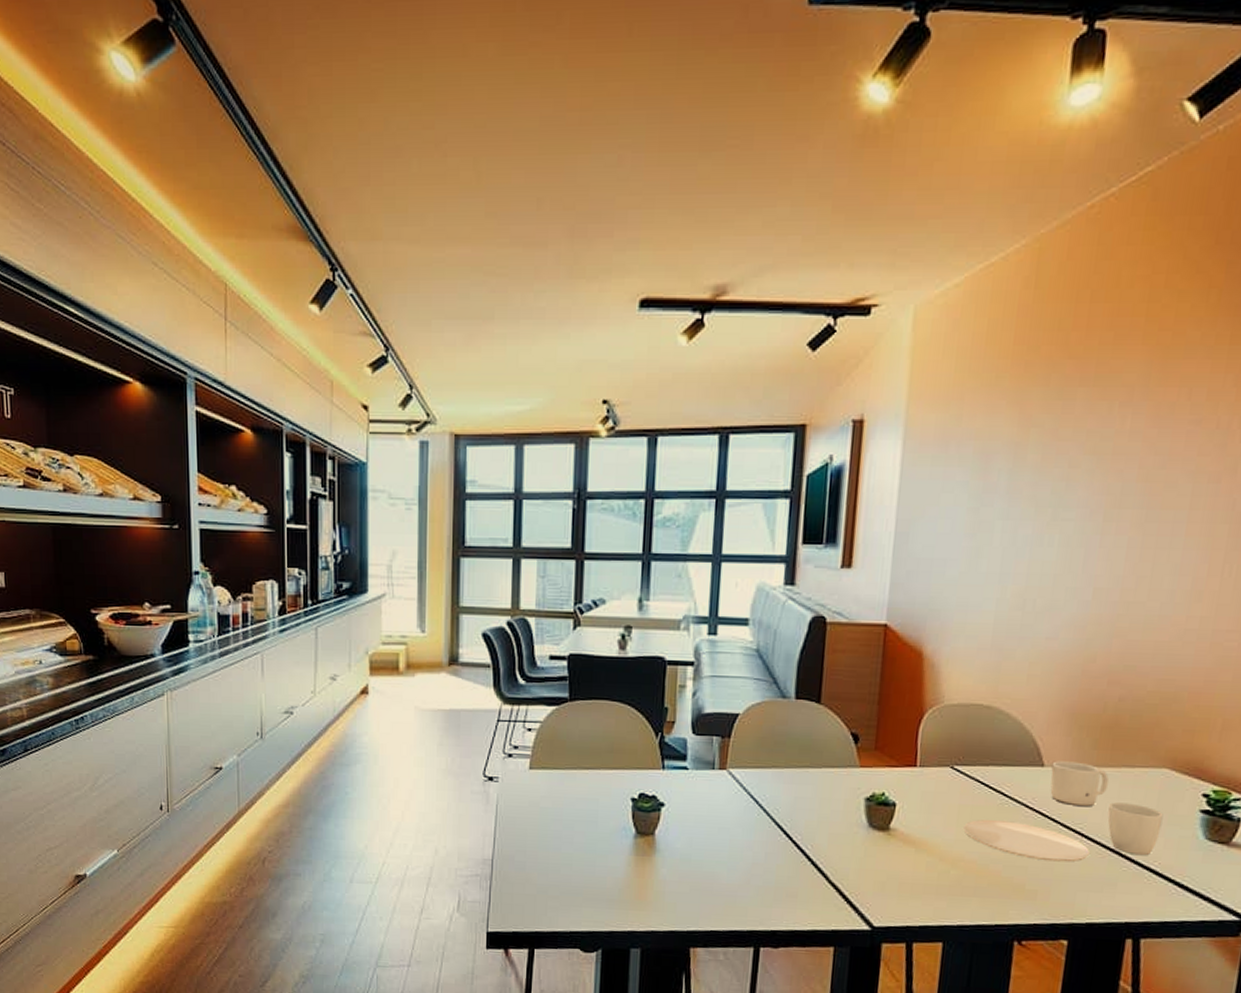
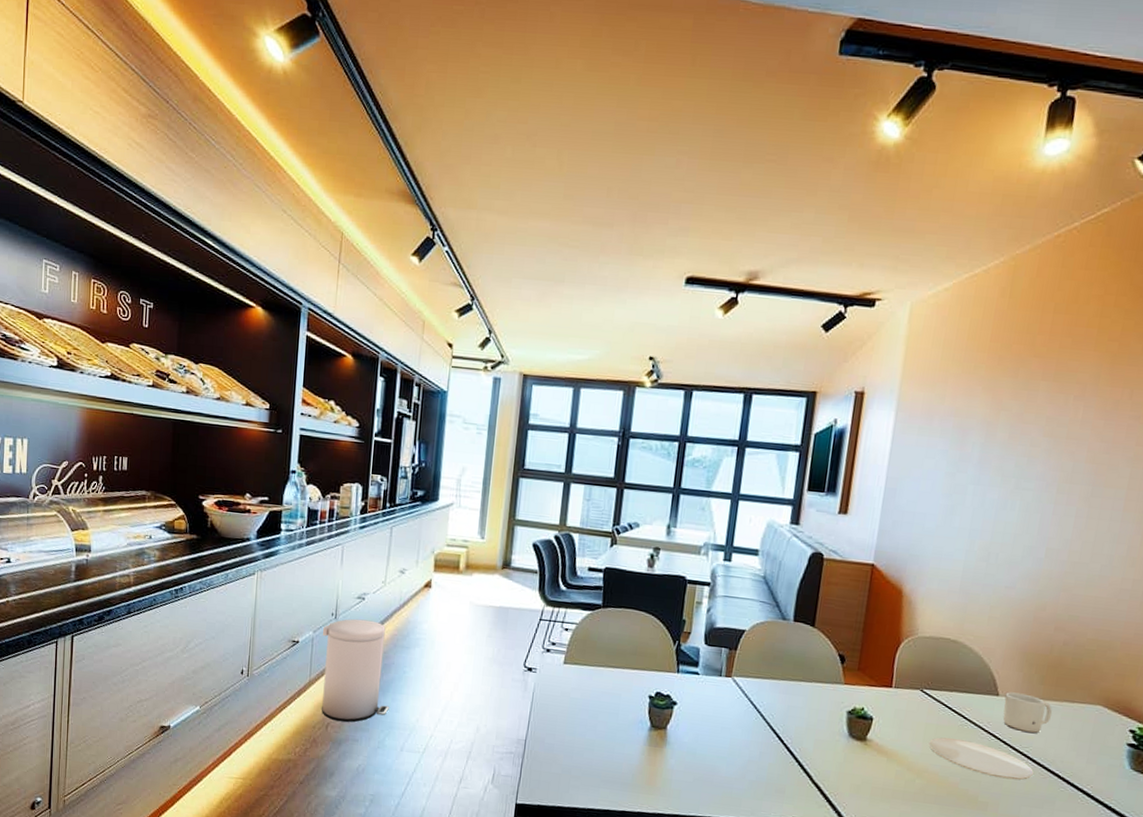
pedal bin: none [248,736,333,855] -> present [322,619,389,722]
cup: present [1107,802,1163,856] -> none [1050,731,1097,780]

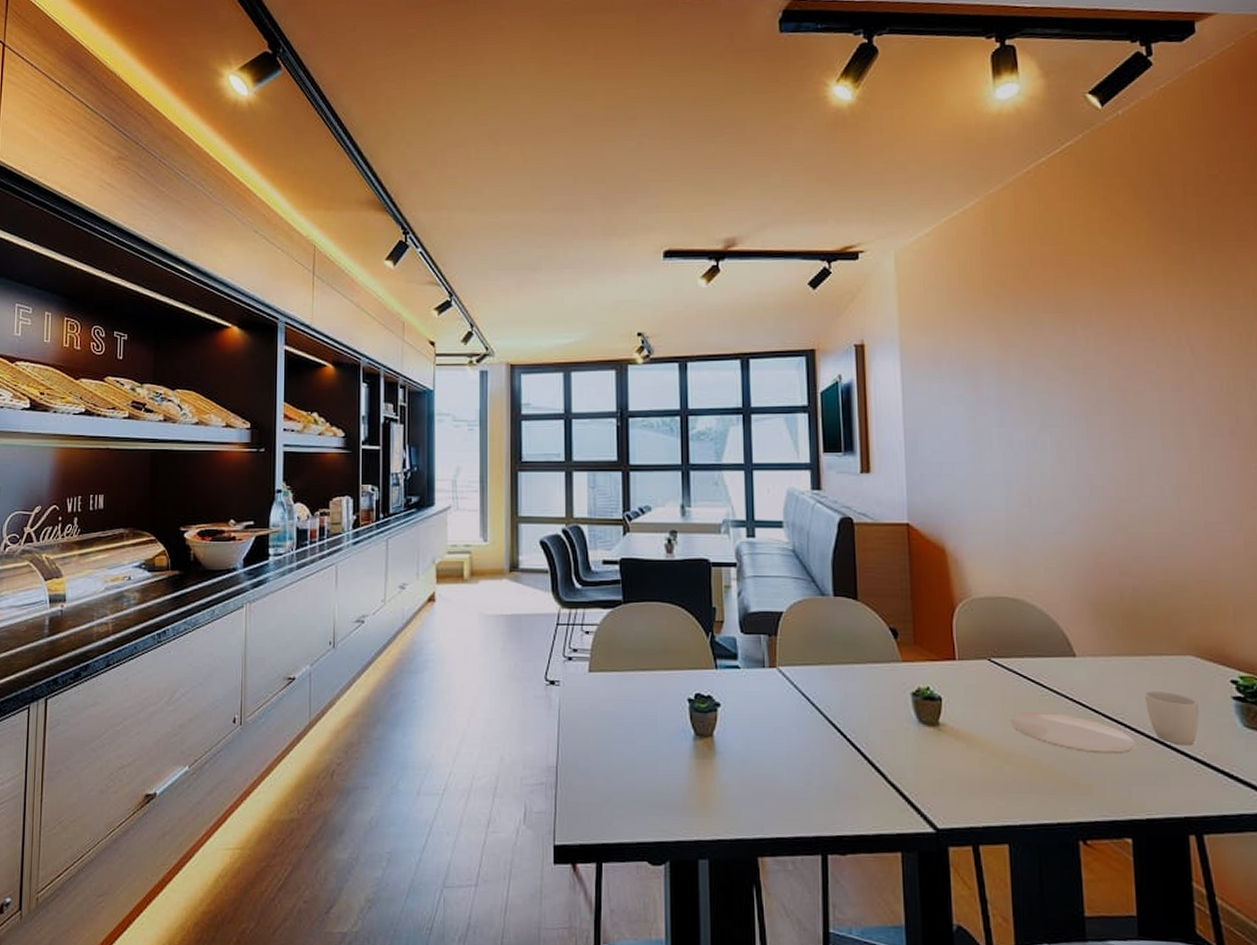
pedal bin: present [322,619,389,722] -> none [320,645,400,768]
mug: present [1003,692,1053,734] -> none [1083,651,1140,697]
cup: none [1050,731,1097,780] -> present [1145,691,1199,746]

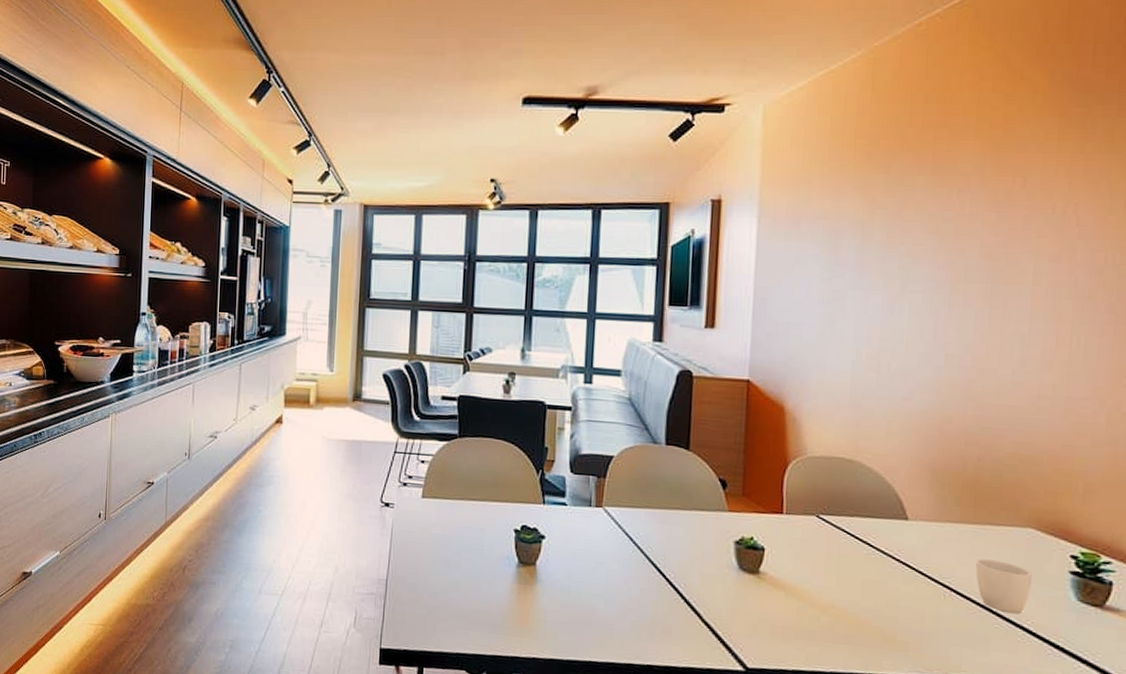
plate: present [1010,711,1137,754] -> none [832,568,961,616]

